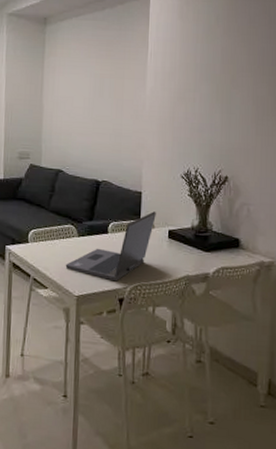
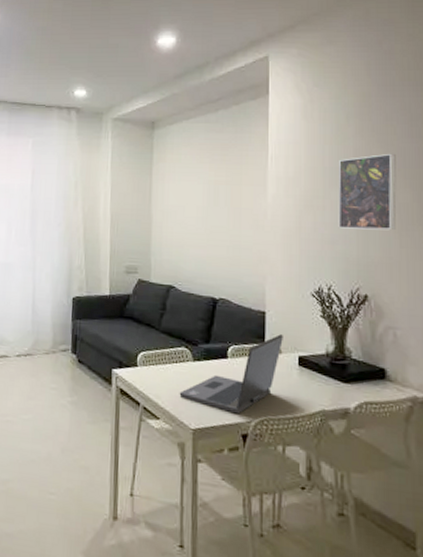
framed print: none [206,52,256,120] -> present [338,153,397,231]

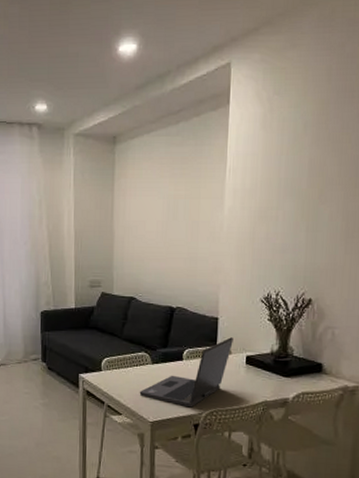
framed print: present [338,153,397,231] -> none [289,162,349,238]

